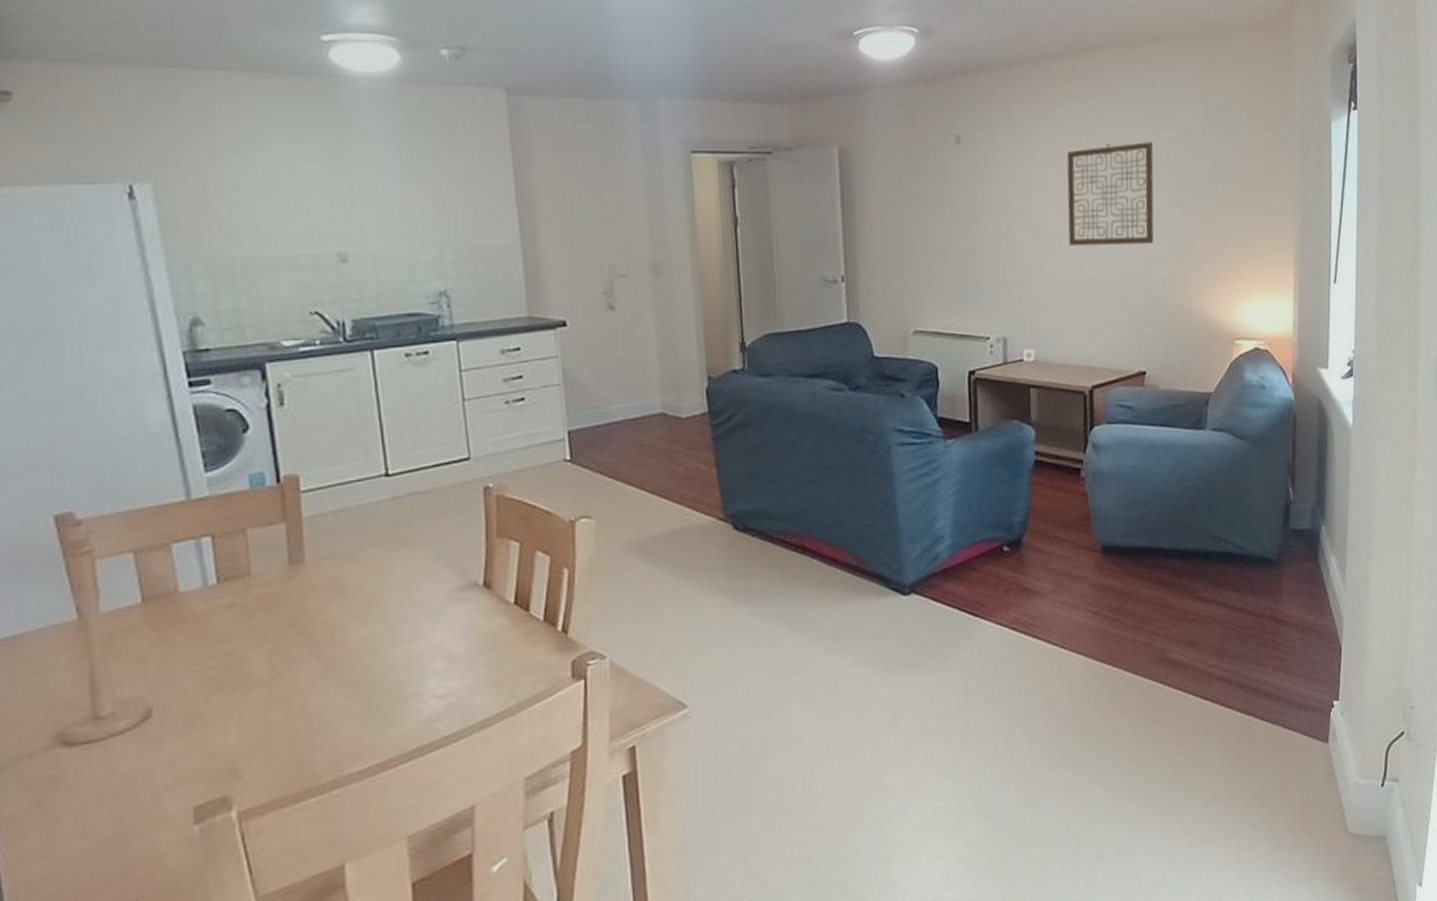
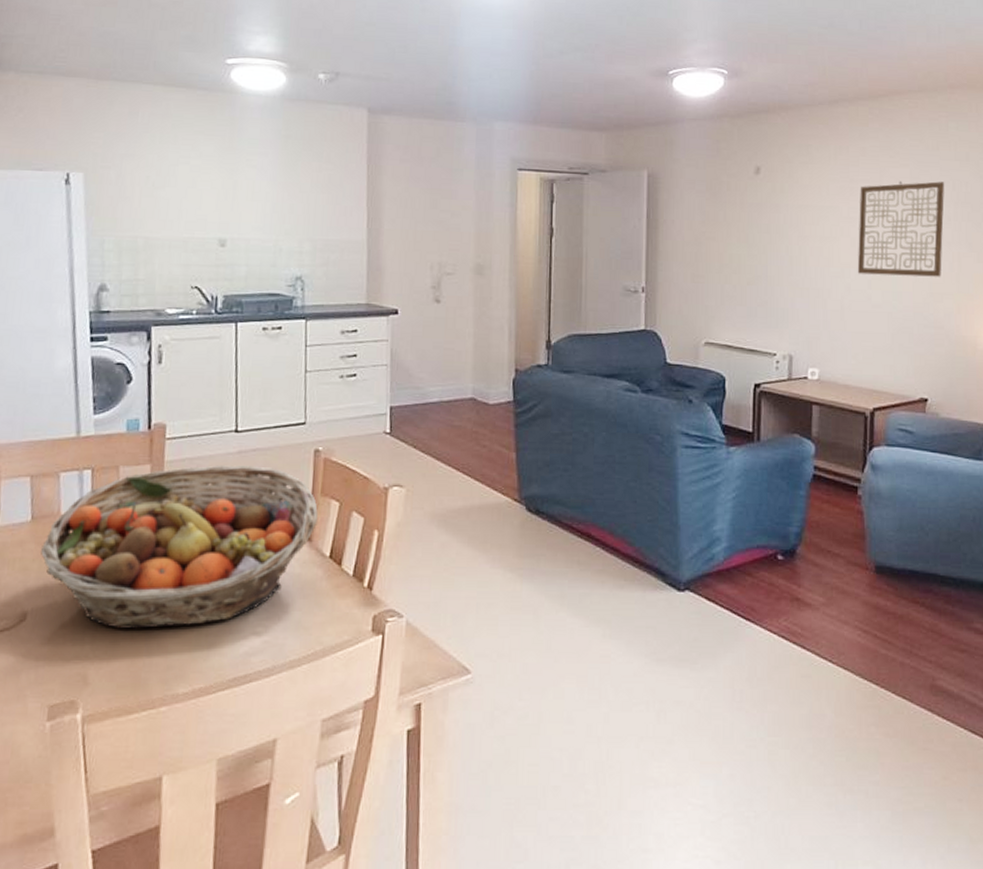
fruit basket: none [160,512,496,712] -> present [41,465,318,629]

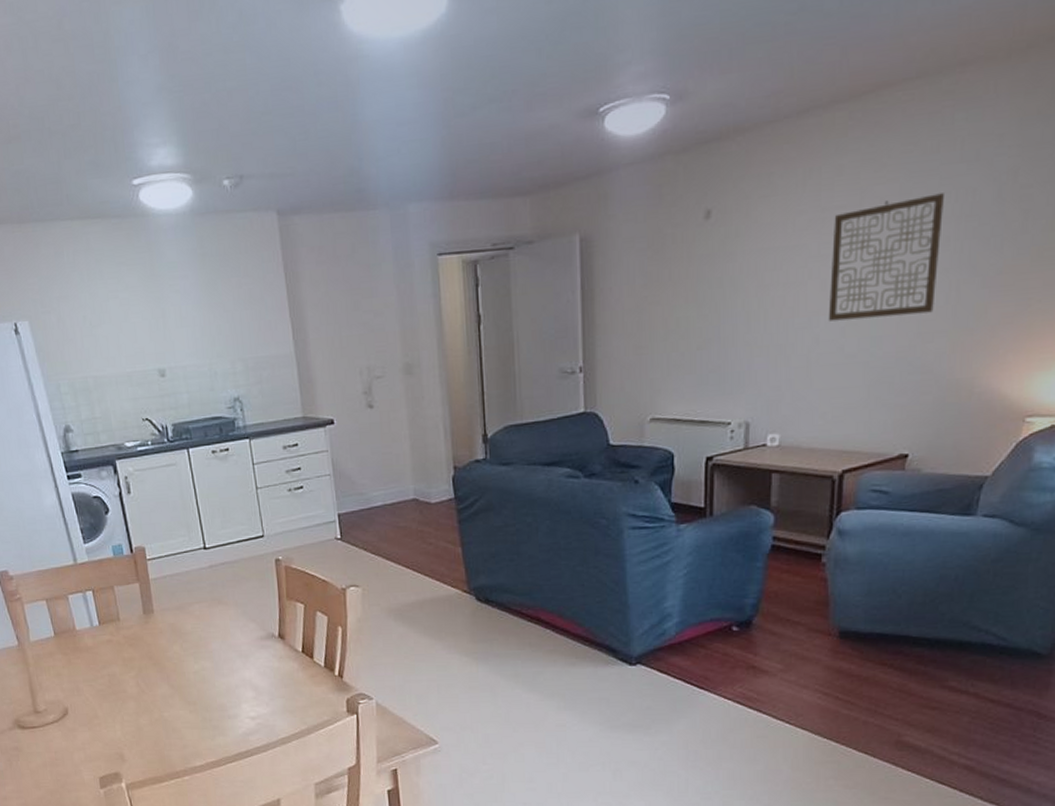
fruit basket: present [41,465,318,629] -> none [67,577,287,718]

